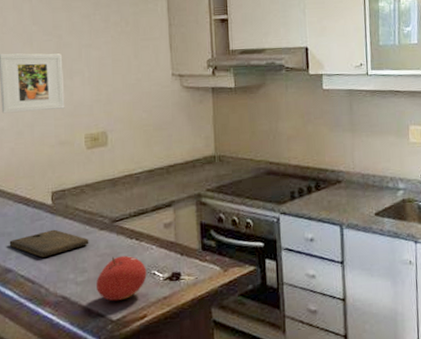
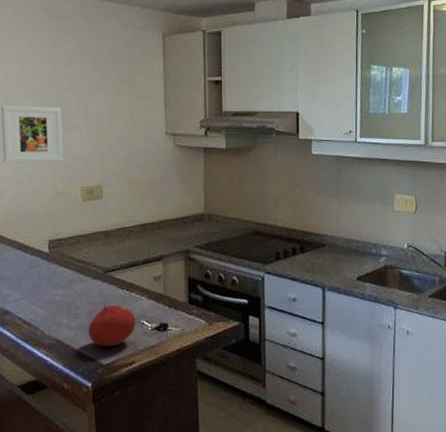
cutting board: present [9,229,89,258] -> none [8,276,83,302]

